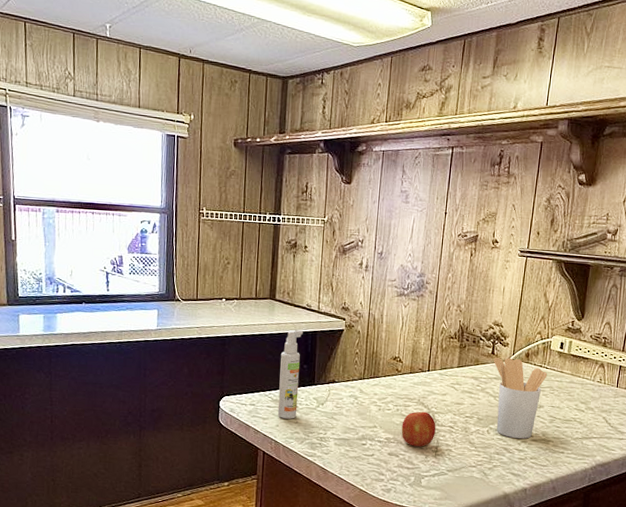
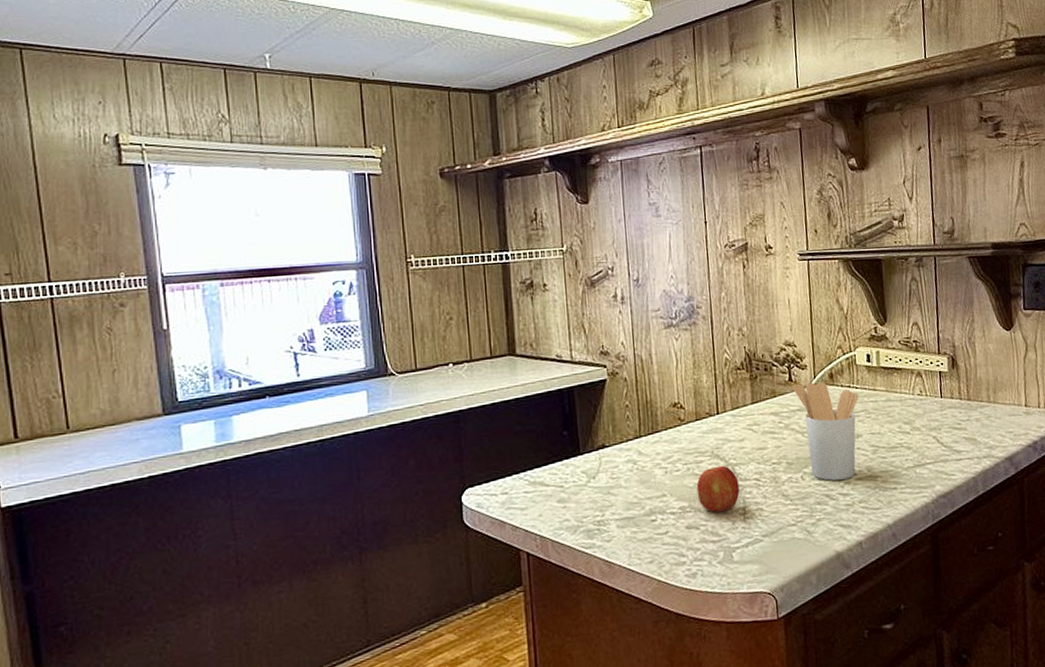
spray bottle: present [277,330,303,419] -> none [531,388,564,505]

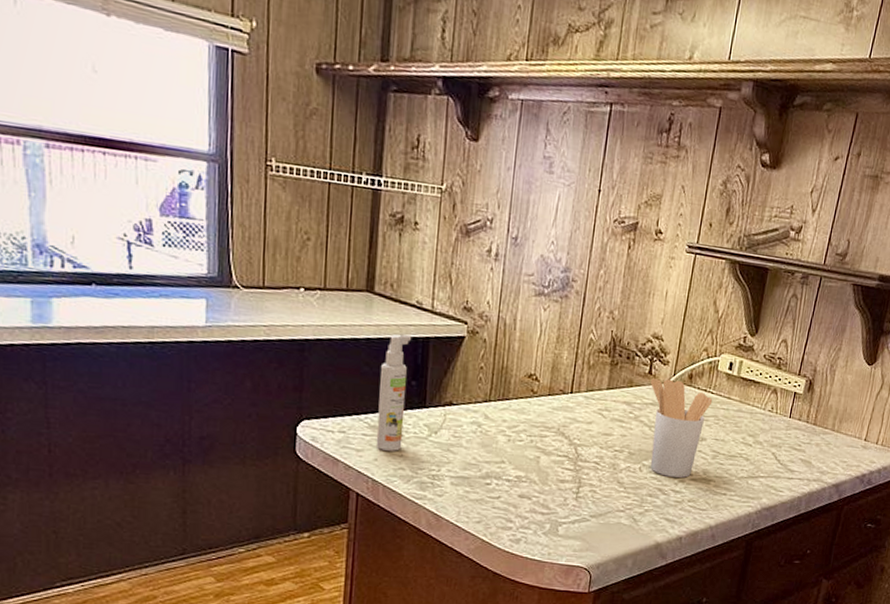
spray bottle: none [531,388,564,505] -> present [376,334,411,451]
fruit: present [696,465,740,513] -> none [535,443,579,487]

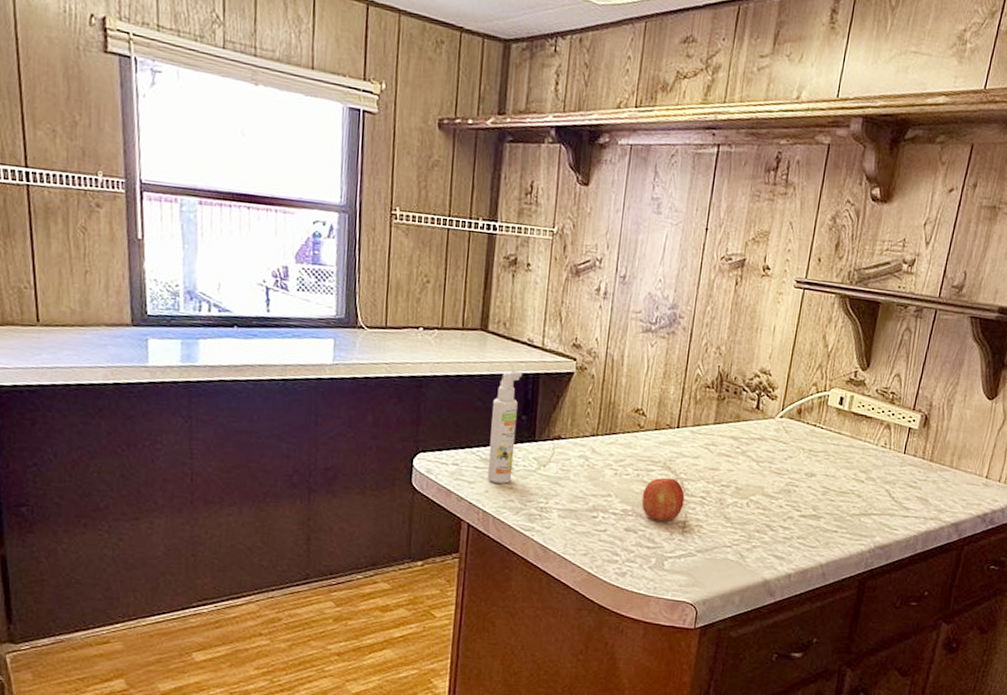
fruit: none [535,443,579,487] -> present [641,477,685,522]
utensil holder: present [650,377,713,478] -> none [758,412,823,514]

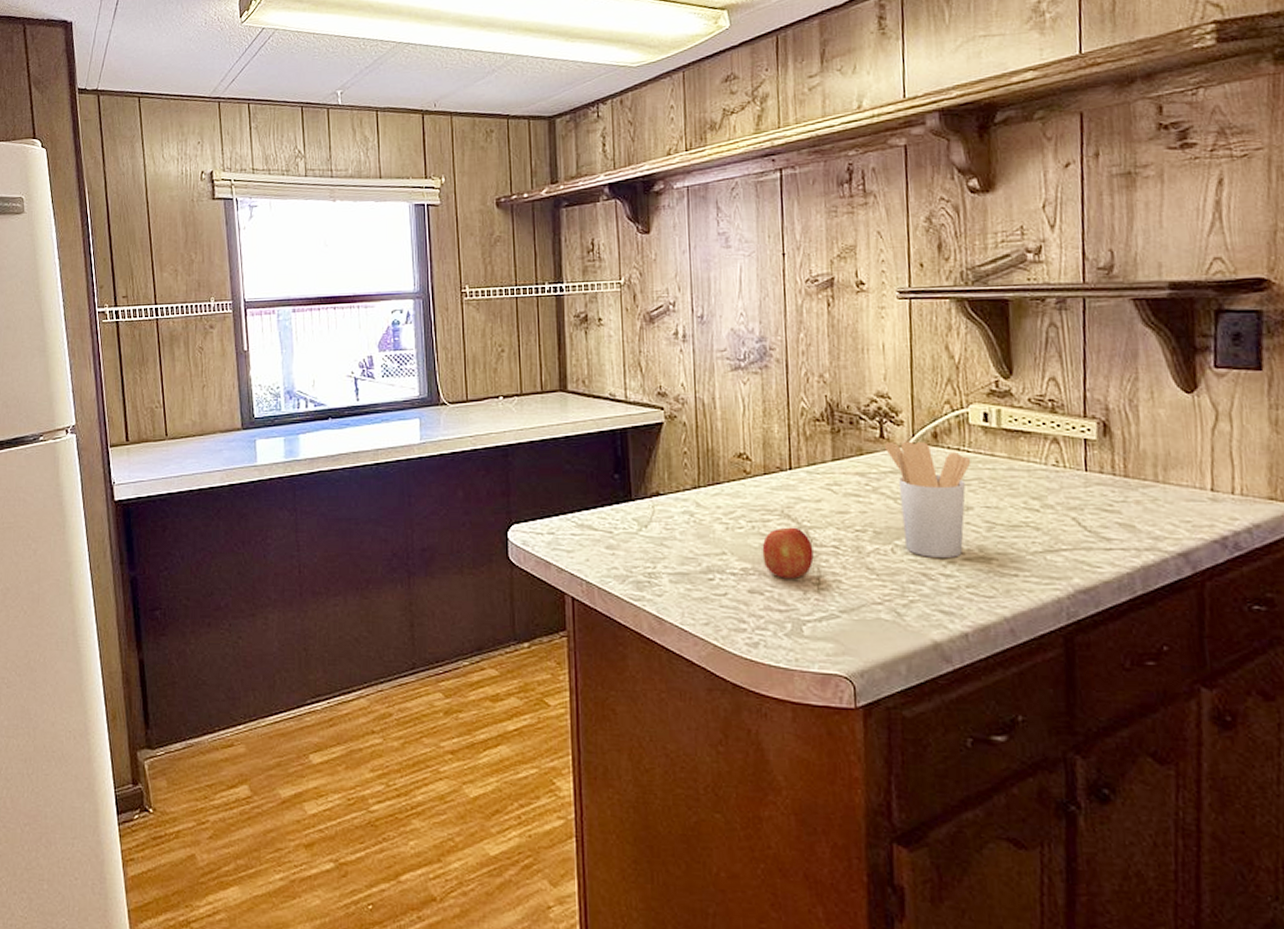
spray bottle: present [487,370,522,484] -> none [581,428,612,550]
utensil holder: none [758,412,823,514] -> present [885,441,971,558]

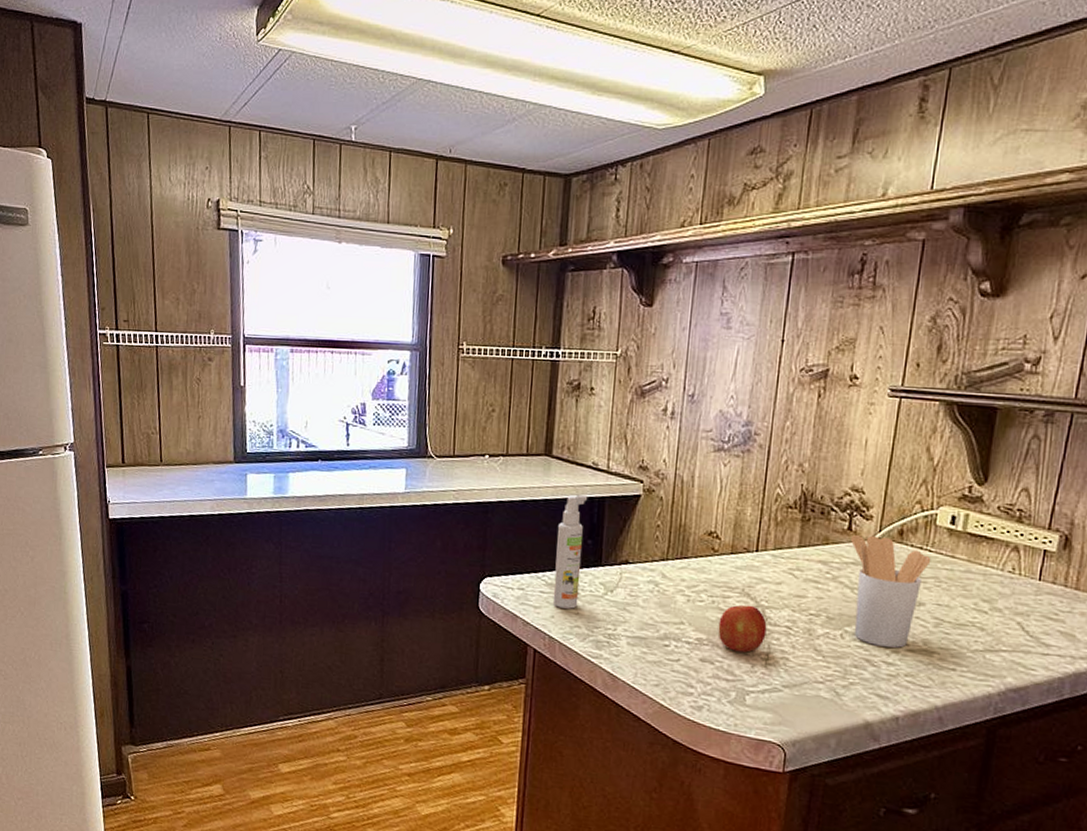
spray bottle: none [581,428,612,550] -> present [552,494,587,609]

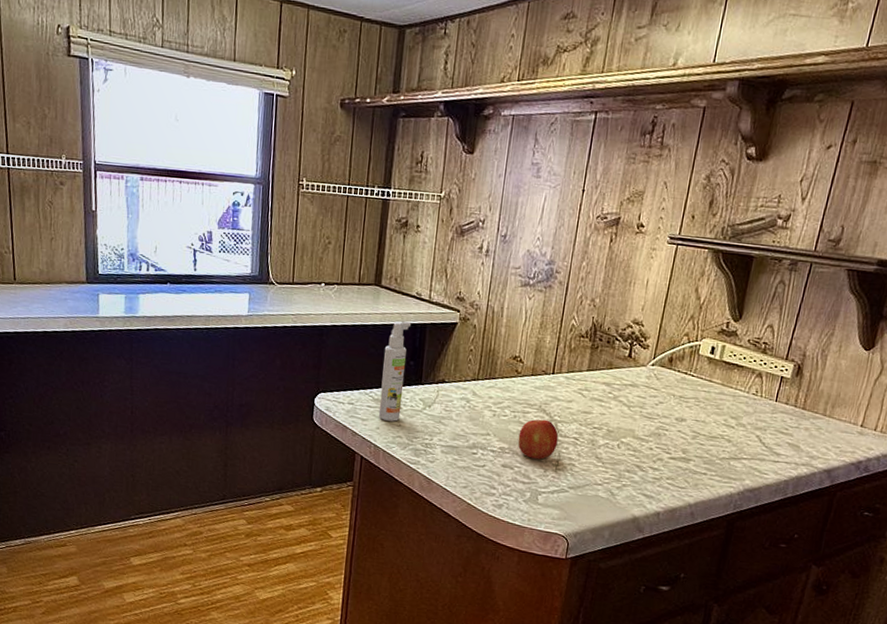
utensil holder: present [851,534,932,648] -> none [629,360,694,456]

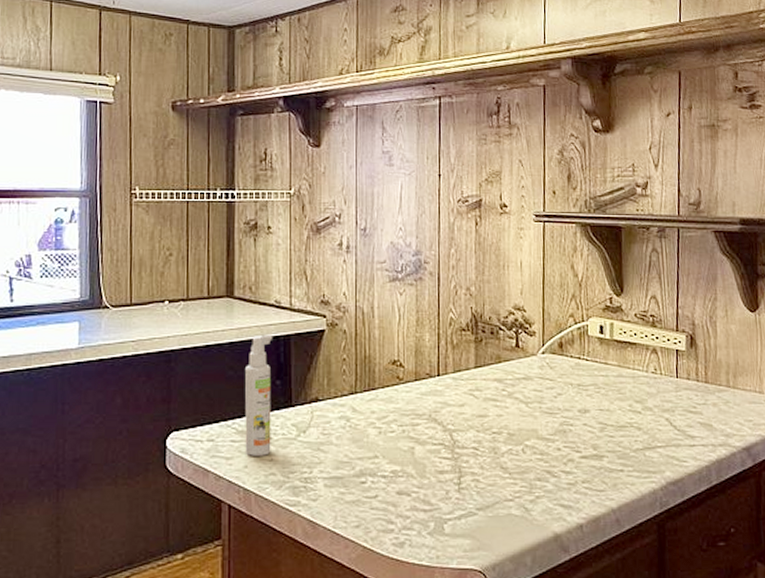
fruit: present [517,419,559,460] -> none [411,430,456,480]

